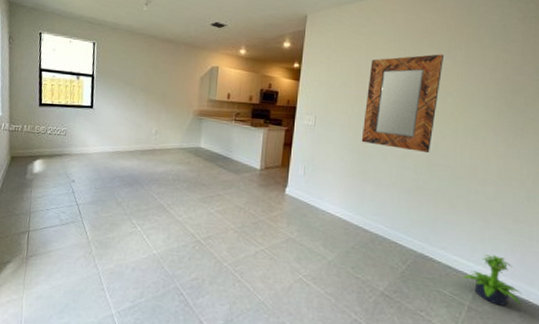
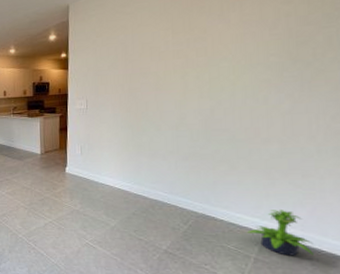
home mirror: present [361,54,443,154] -> none [133,19,215,120]

